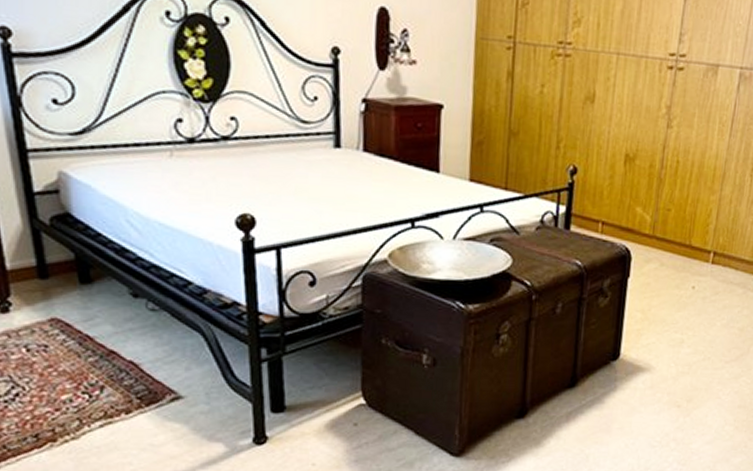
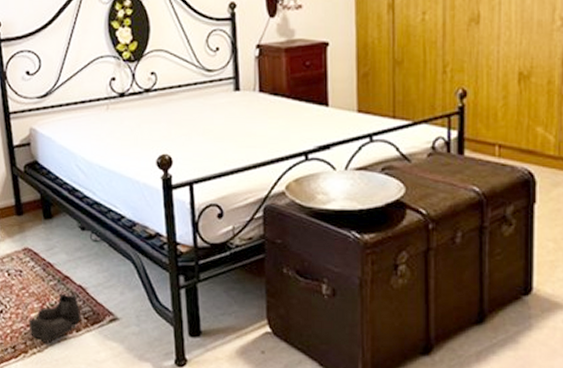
boots: none [57,369,133,429] -> present [28,292,81,343]

